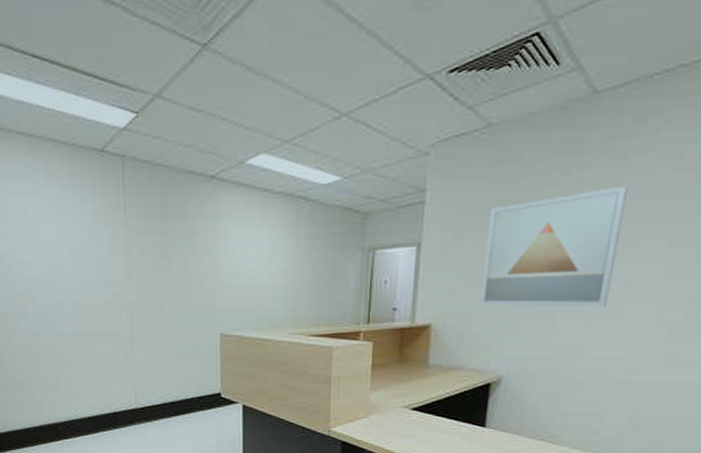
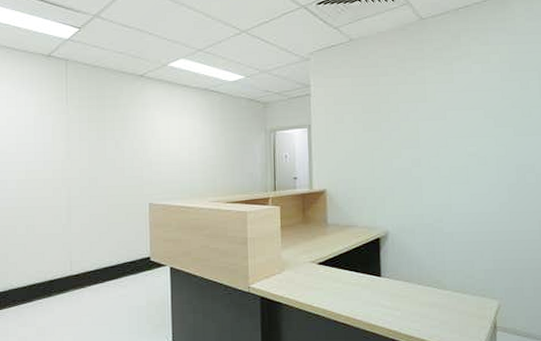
wall art: present [479,185,628,307] -> none [360,82,459,174]

